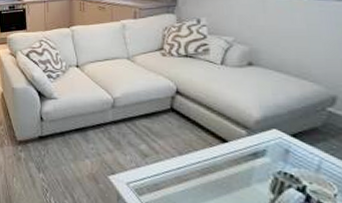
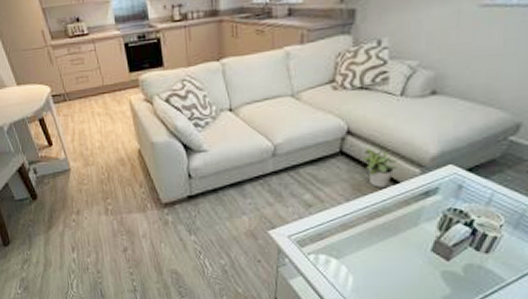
potted plant: none [192,107,224,145] -> present [363,147,398,187]

